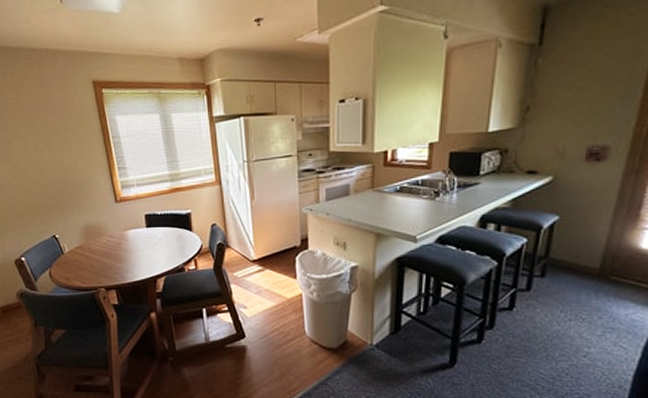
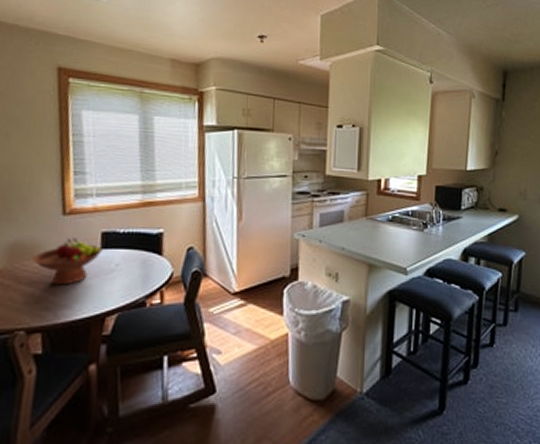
fruit bowl: none [101,220,147,256] -> present [32,238,103,286]

